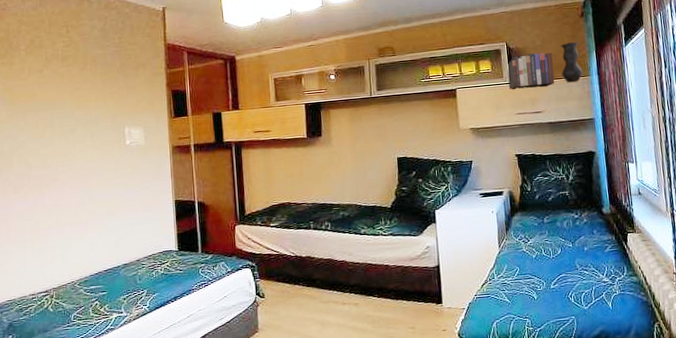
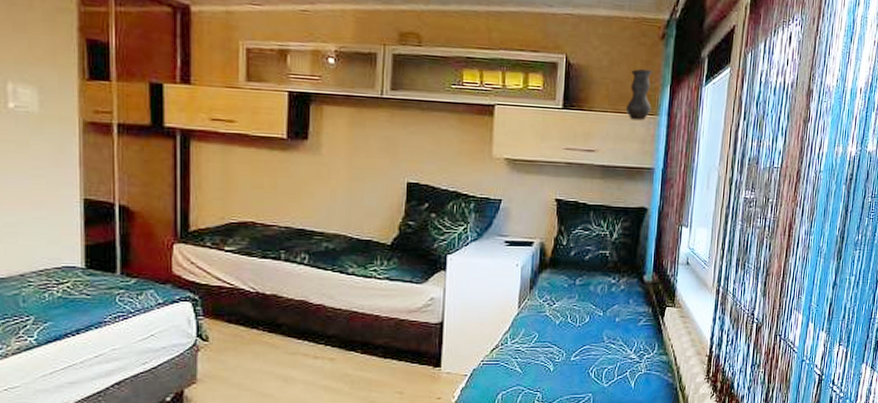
books: present [508,52,555,90] -> none [560,74,619,121]

